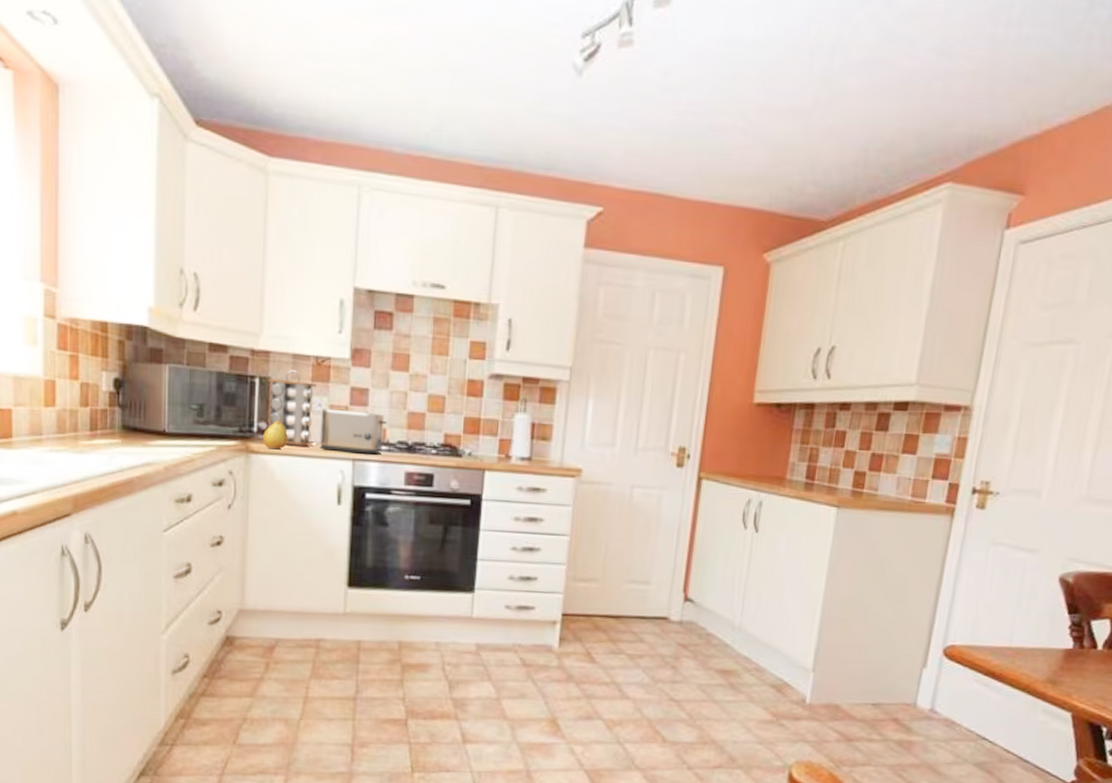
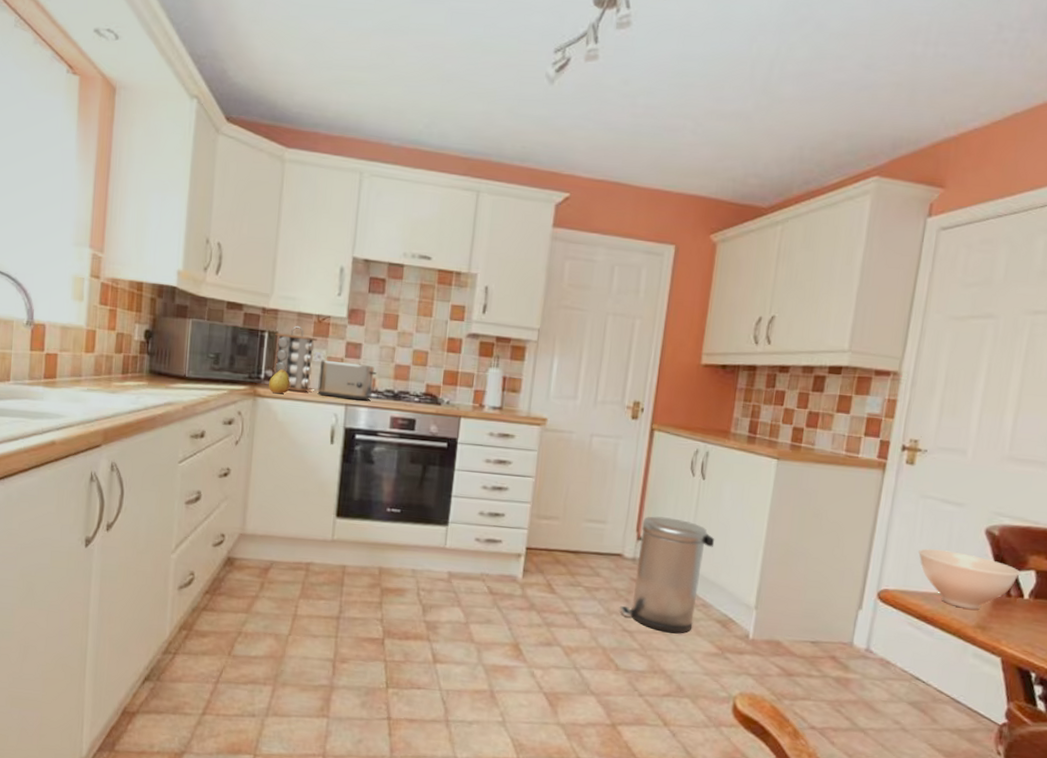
pedal bin: none [665,574,769,701] -> present [619,516,715,634]
bowl: none [987,600,1095,663] -> present [918,548,1020,610]

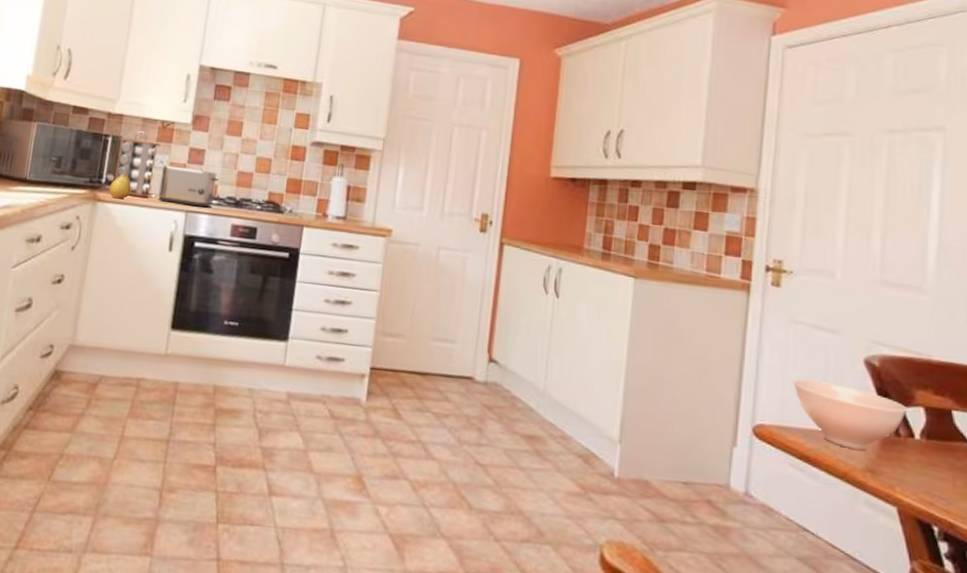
pedal bin: present [619,516,715,634] -> none [470,336,572,469]

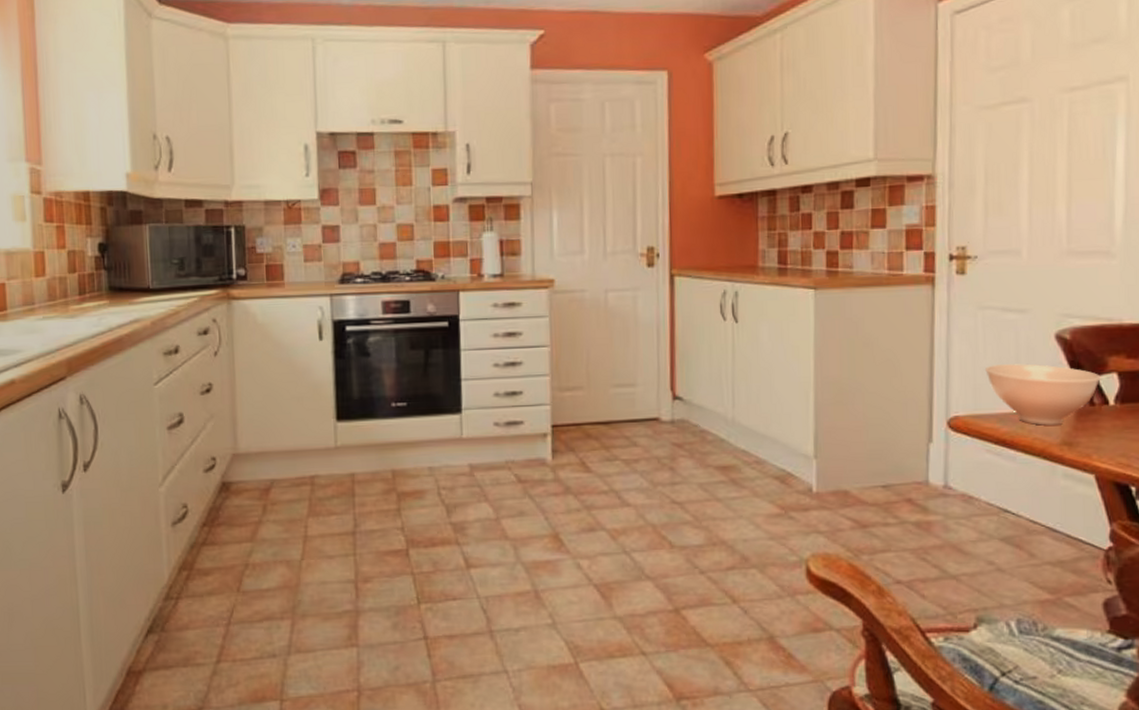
fruit: present [109,171,132,199] -> none [242,262,266,294]
spice rack: present [117,130,161,197] -> none [242,215,291,288]
toaster: present [158,165,219,208] -> none [296,247,360,289]

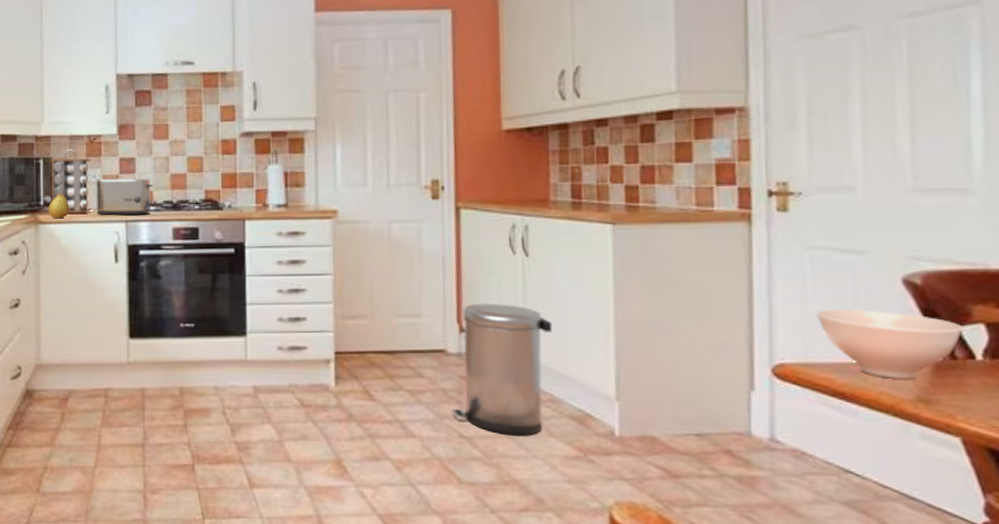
spice rack: none [242,215,291,288] -> present [50,148,91,214]
fruit: none [242,262,266,294] -> present [49,190,69,219]
toaster: none [296,247,360,289] -> present [96,177,153,216]
pedal bin: none [663,370,759,499] -> present [450,303,553,436]

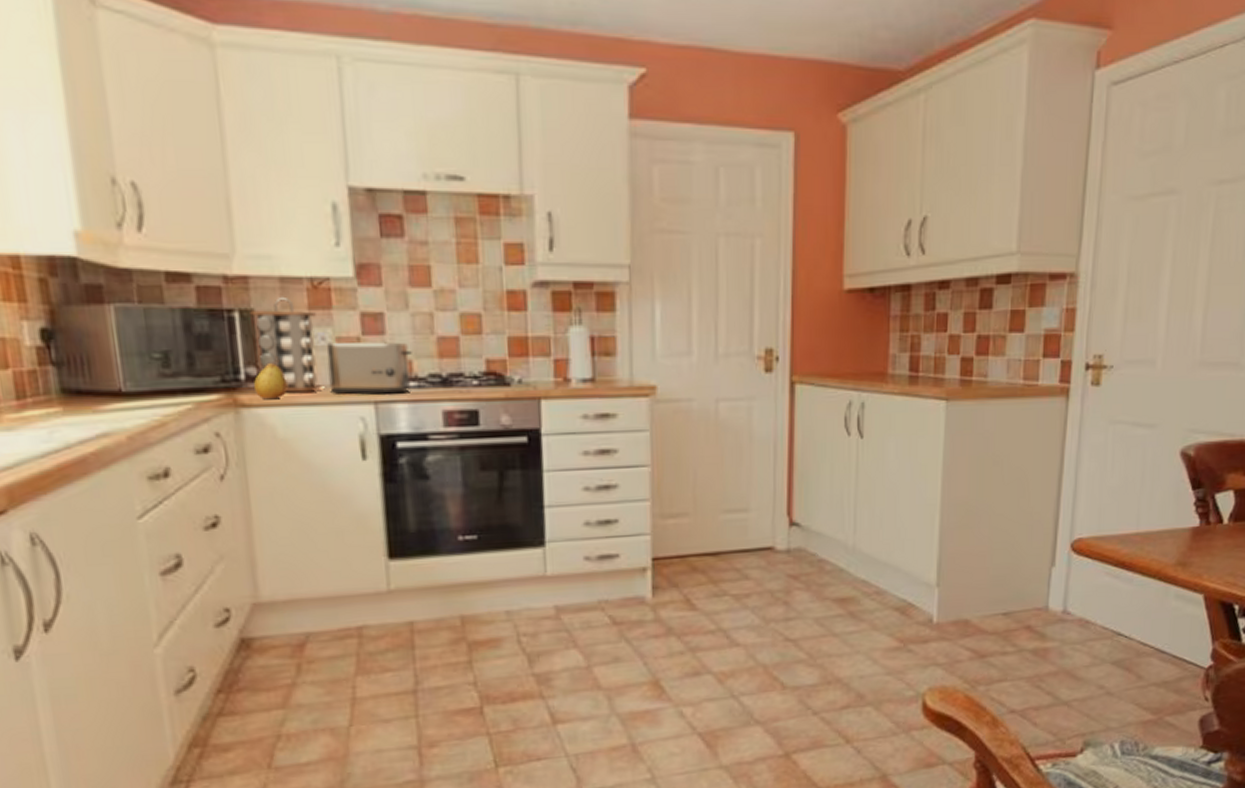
pedal bin: present [450,303,553,436] -> none [777,492,883,634]
bowl: present [816,309,964,379] -> none [1111,482,1219,546]

